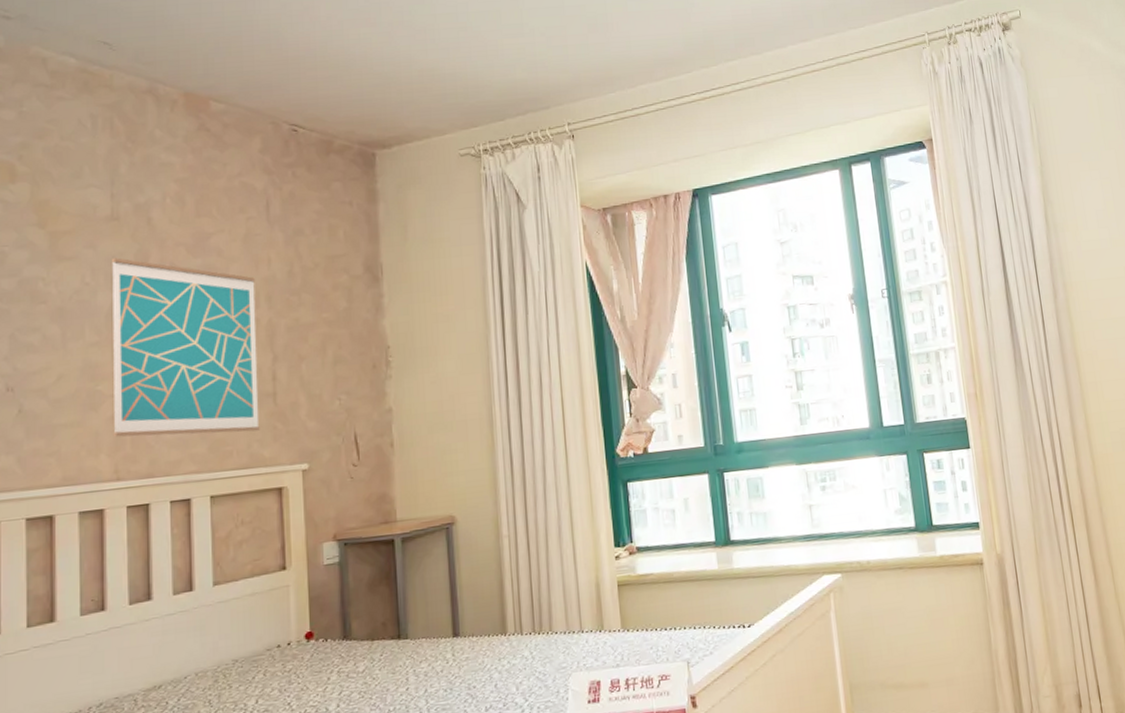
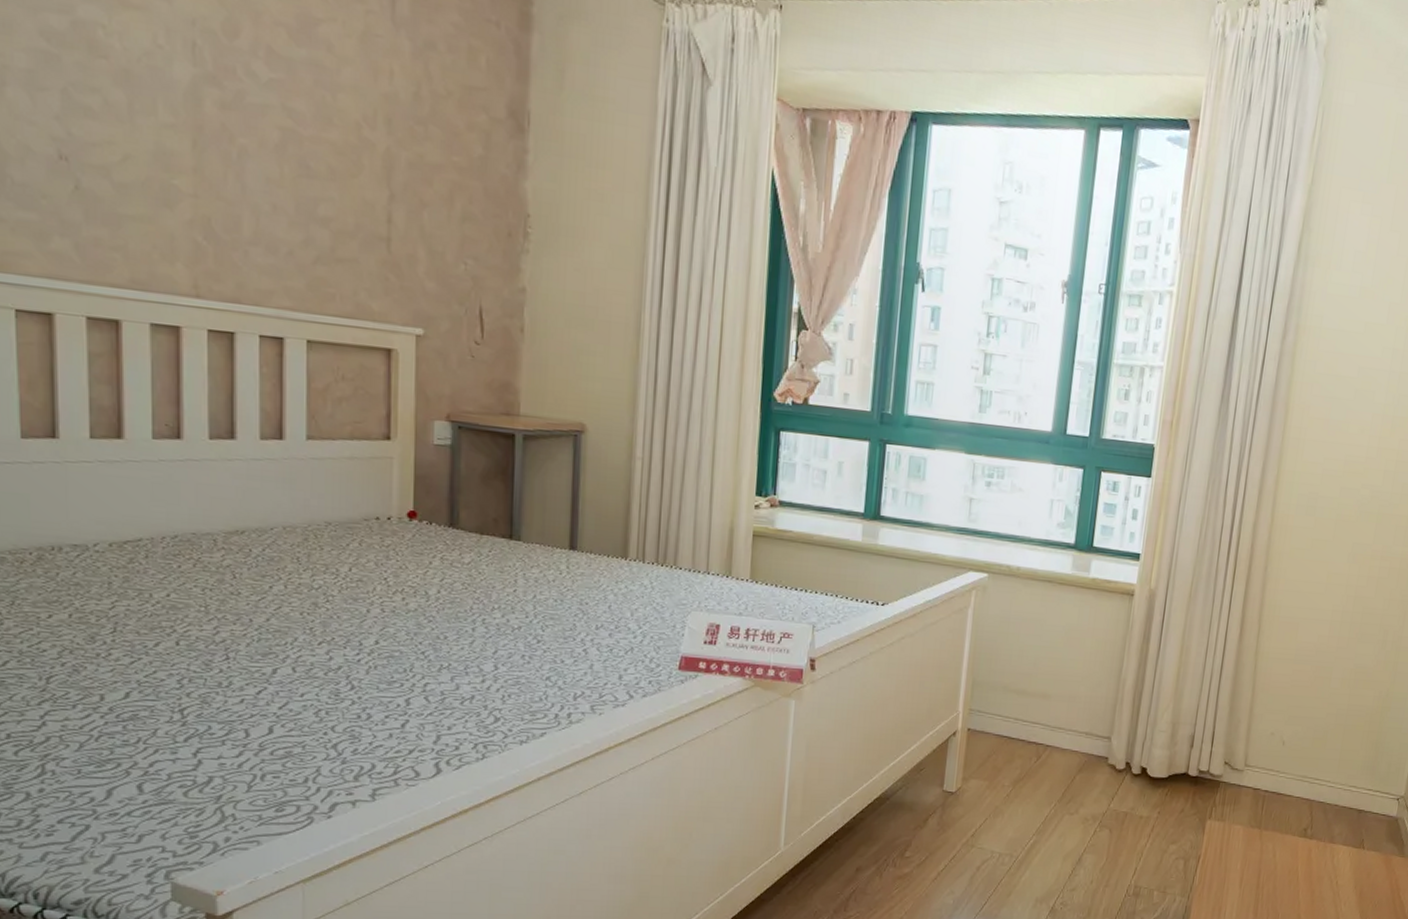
wall art: present [112,258,260,437] -> none [192,21,372,278]

